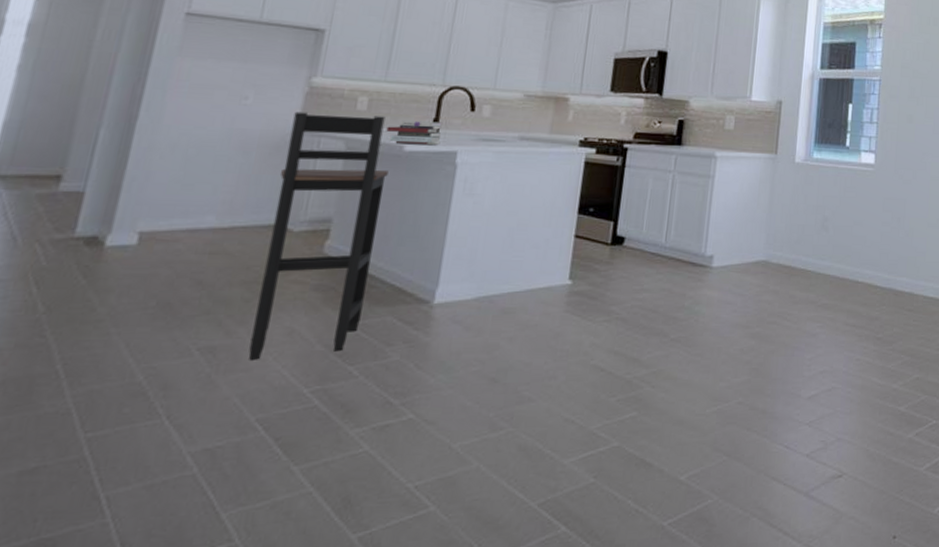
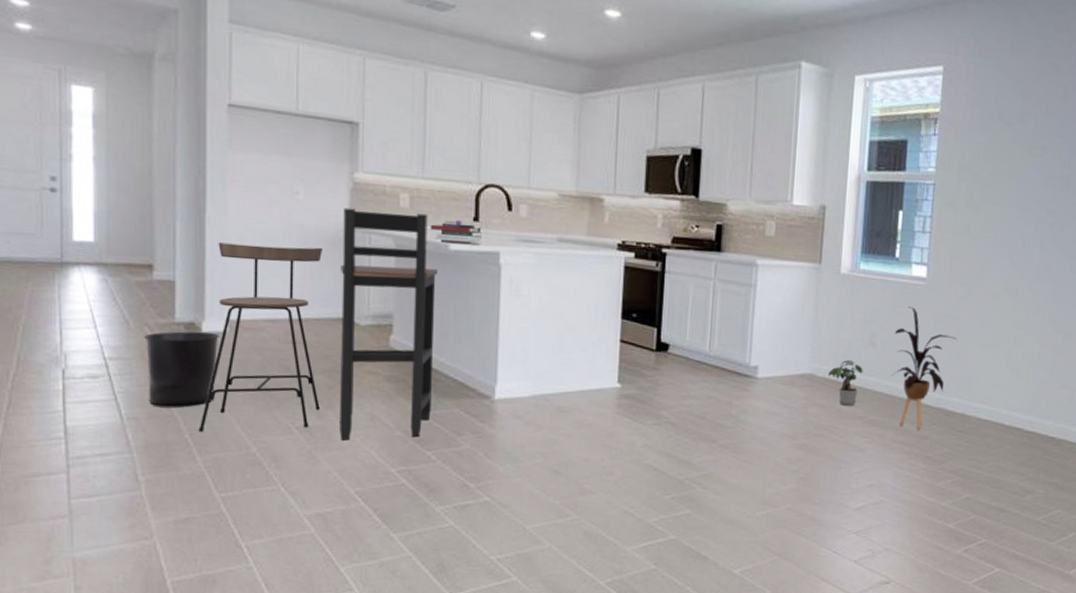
waste bin: none [19,246,125,335] -> present [144,331,219,409]
bar stool: none [75,150,265,360] -> present [198,242,324,432]
potted plant: none [782,245,816,292] -> present [828,360,863,407]
house plant: none [842,191,903,313] -> present [891,306,956,431]

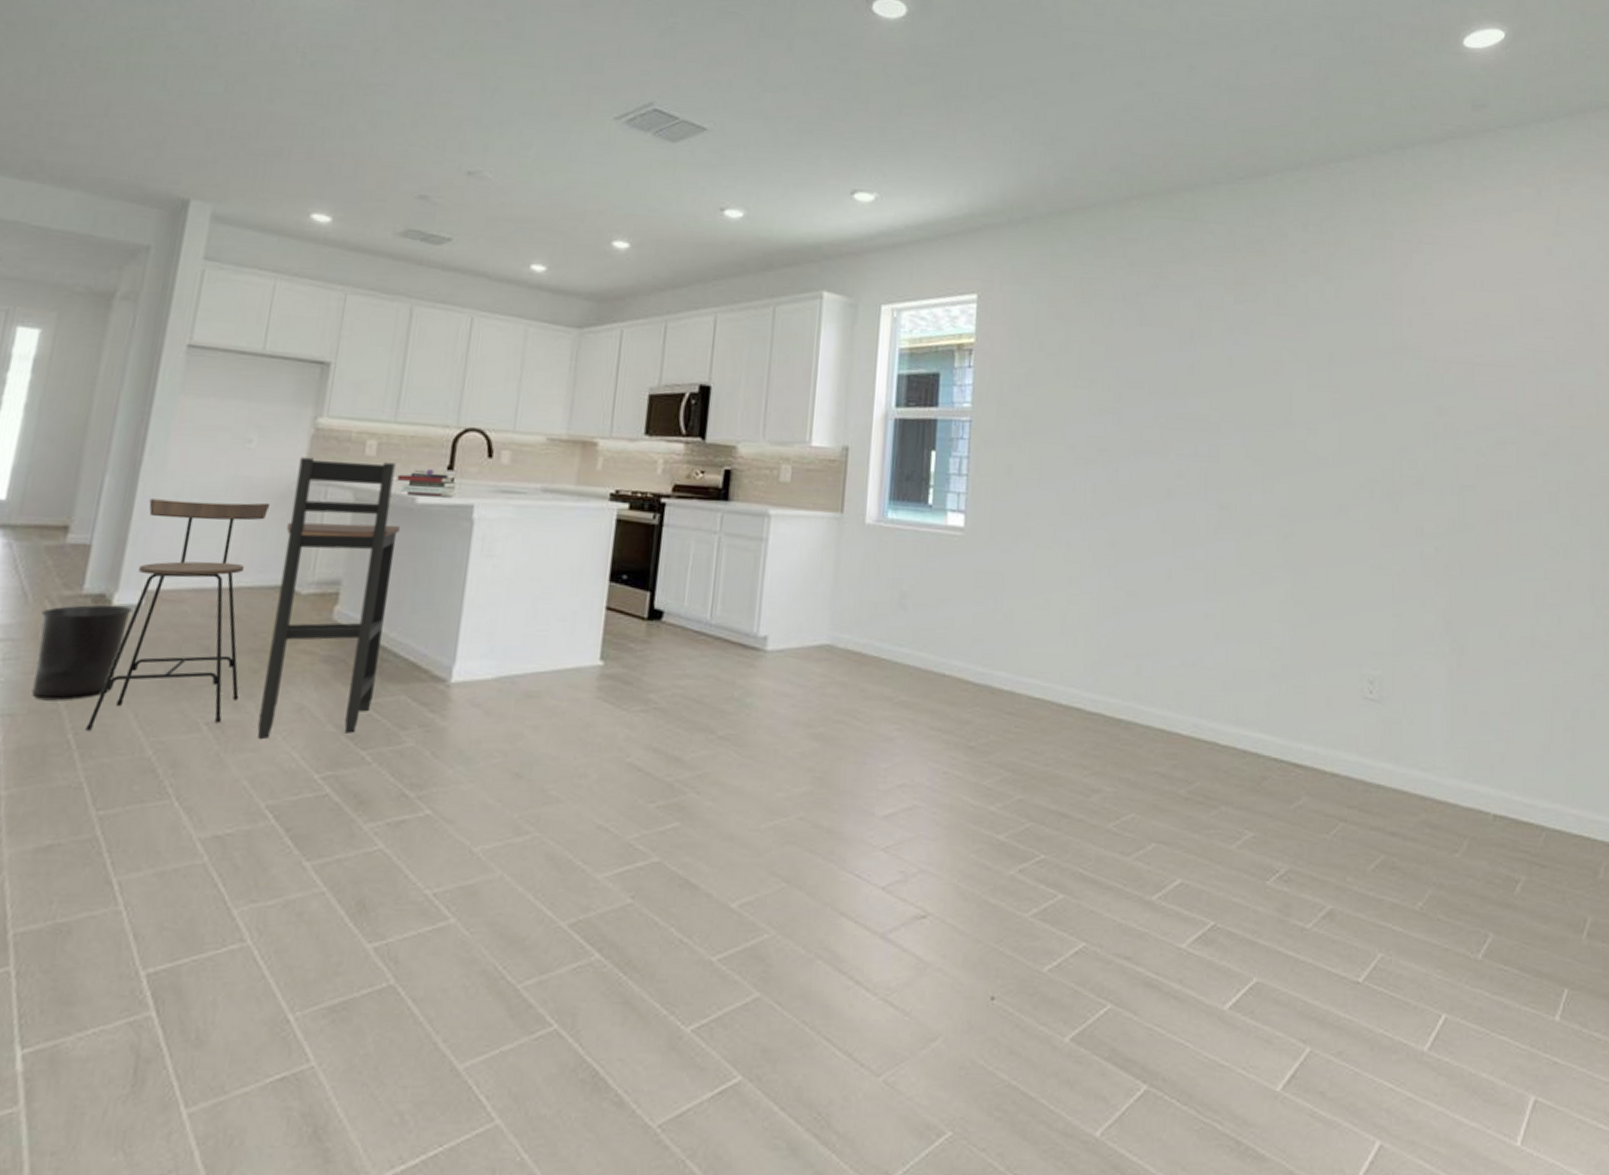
potted plant: present [828,360,863,407] -> none [850,627,892,686]
house plant: present [891,306,956,431] -> none [925,560,1000,715]

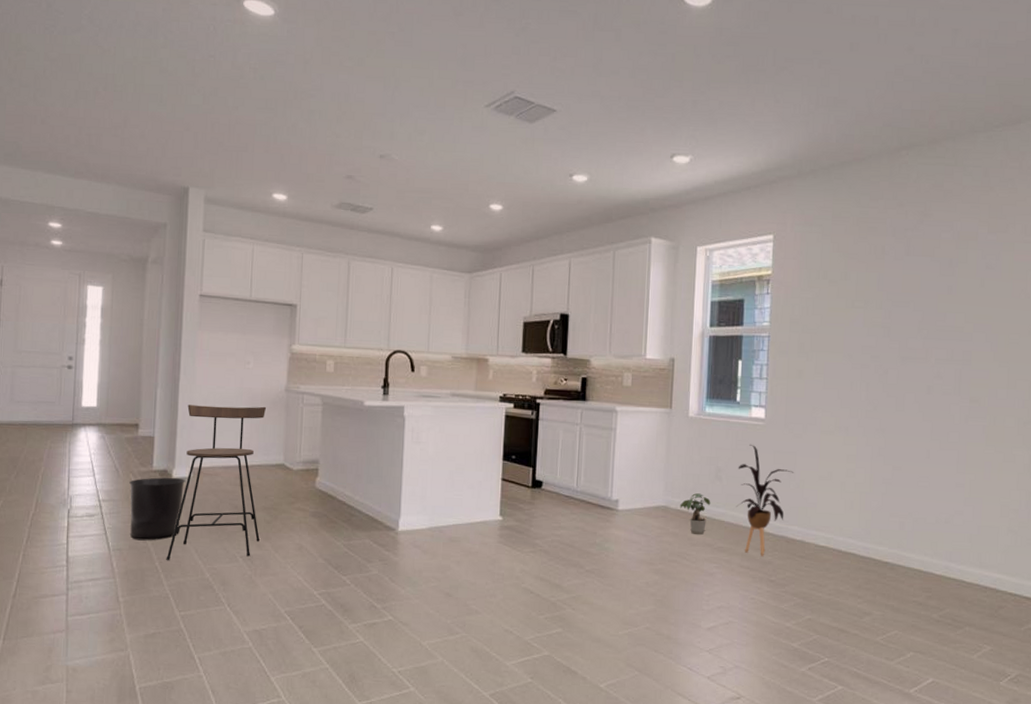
bar stool: present [257,457,400,739] -> none [274,373,355,567]
books: present [397,467,457,497] -> none [350,380,391,401]
potted plant: none [850,627,892,686] -> present [680,493,711,536]
house plant: none [925,560,1000,715] -> present [736,444,793,557]

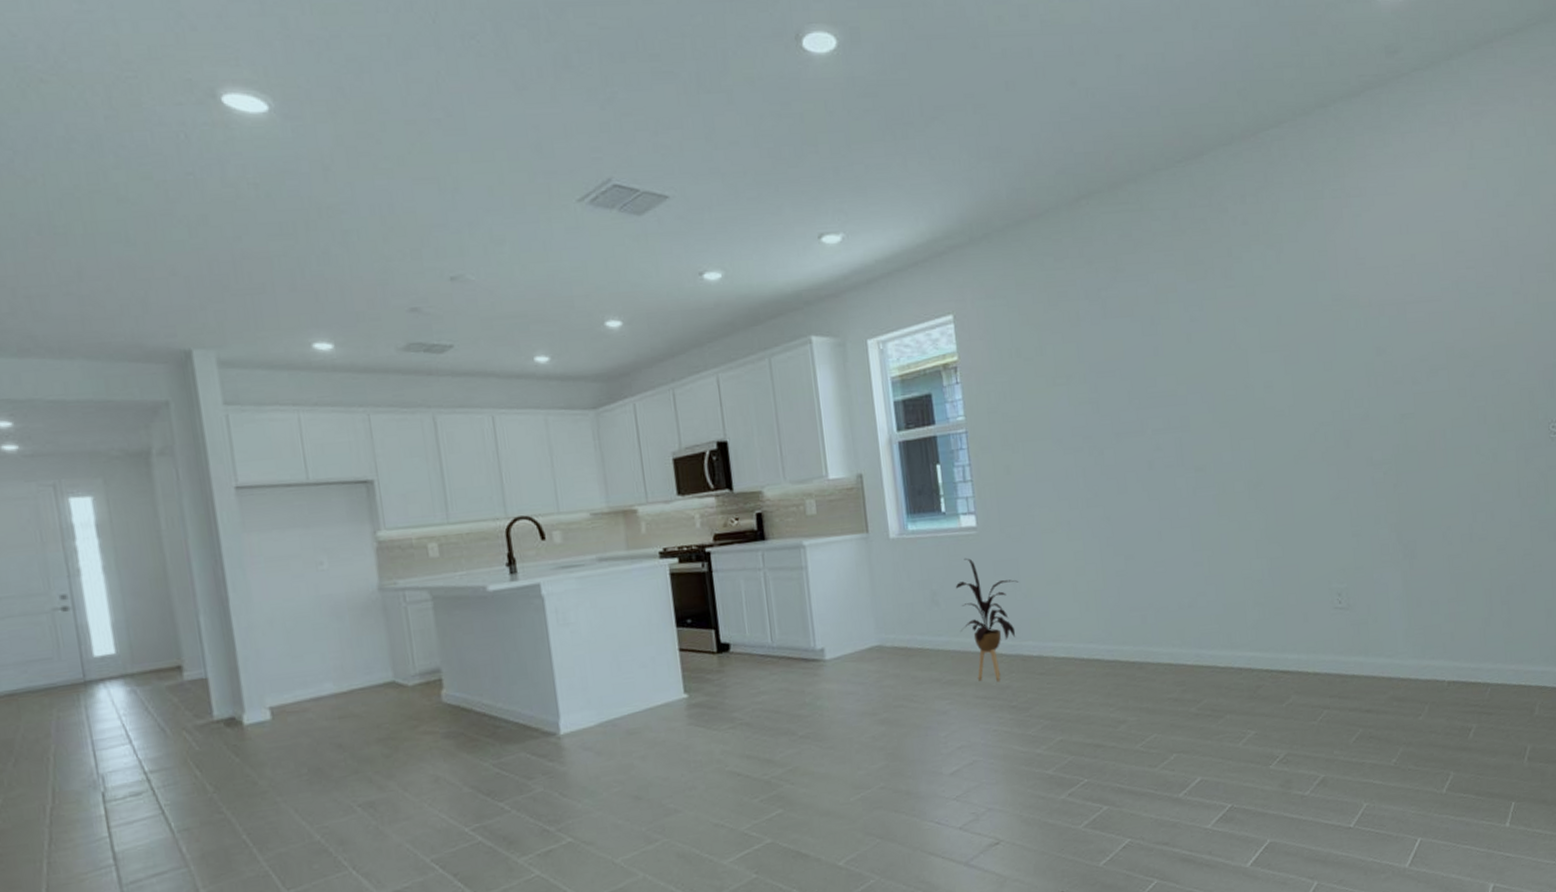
waste bin: present [129,477,185,541] -> none [183,723,267,814]
bar stool: present [166,405,267,560] -> none [246,614,380,830]
potted plant: present [680,493,711,536] -> none [896,624,931,673]

